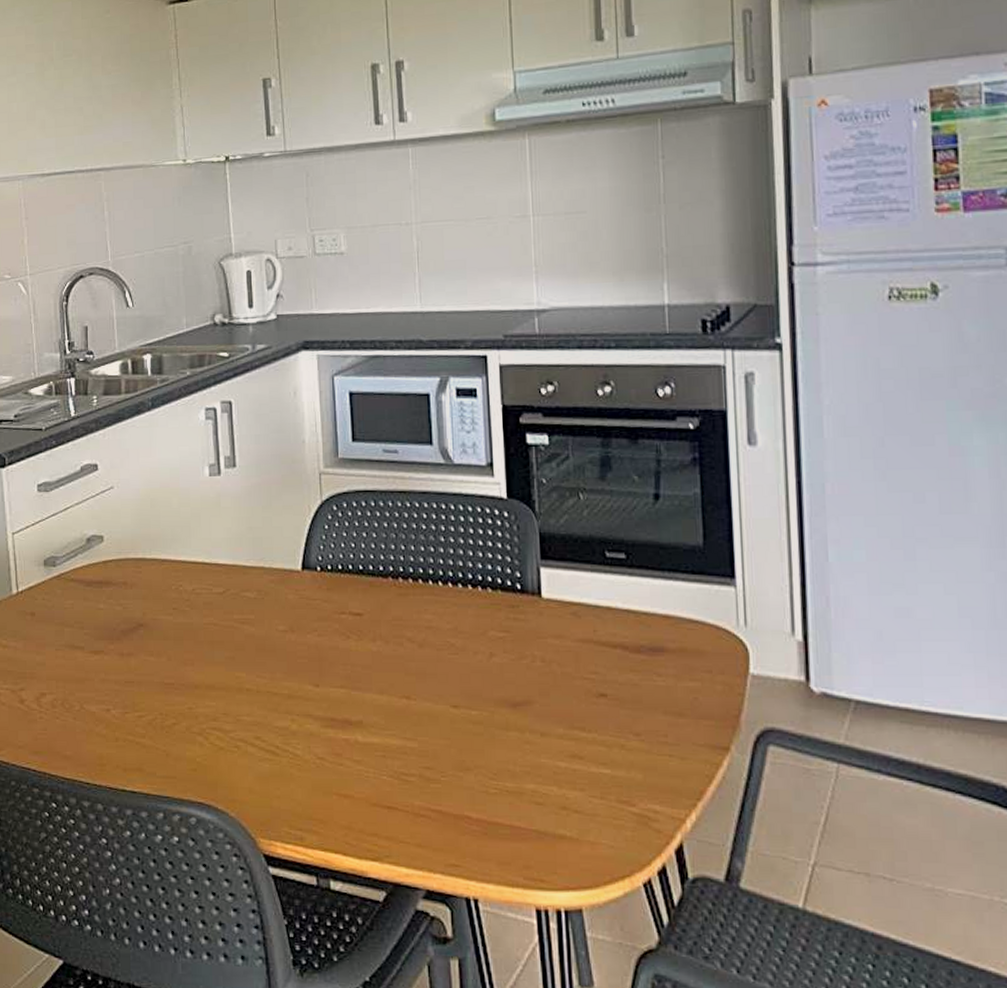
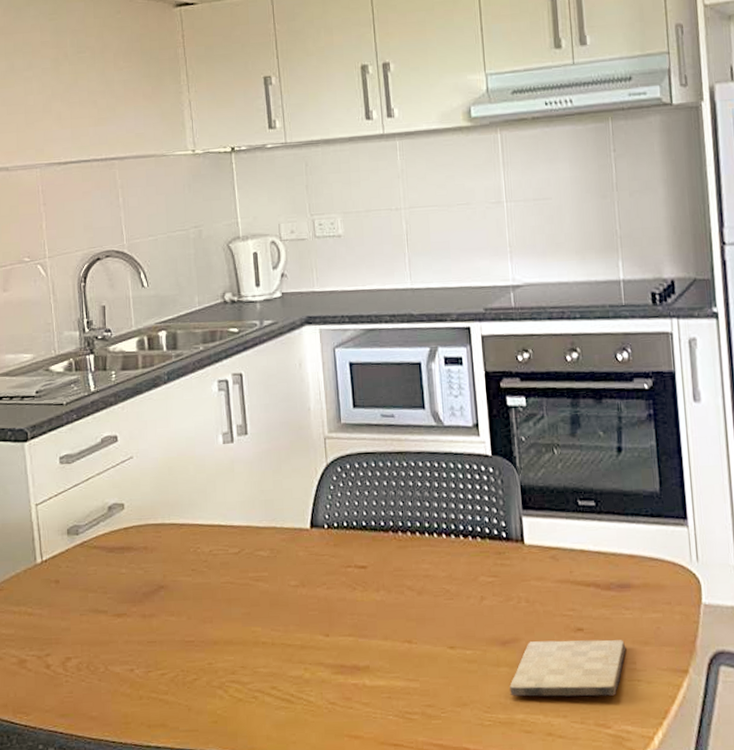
cutting board: none [520,705,657,770] -> present [510,639,626,697]

